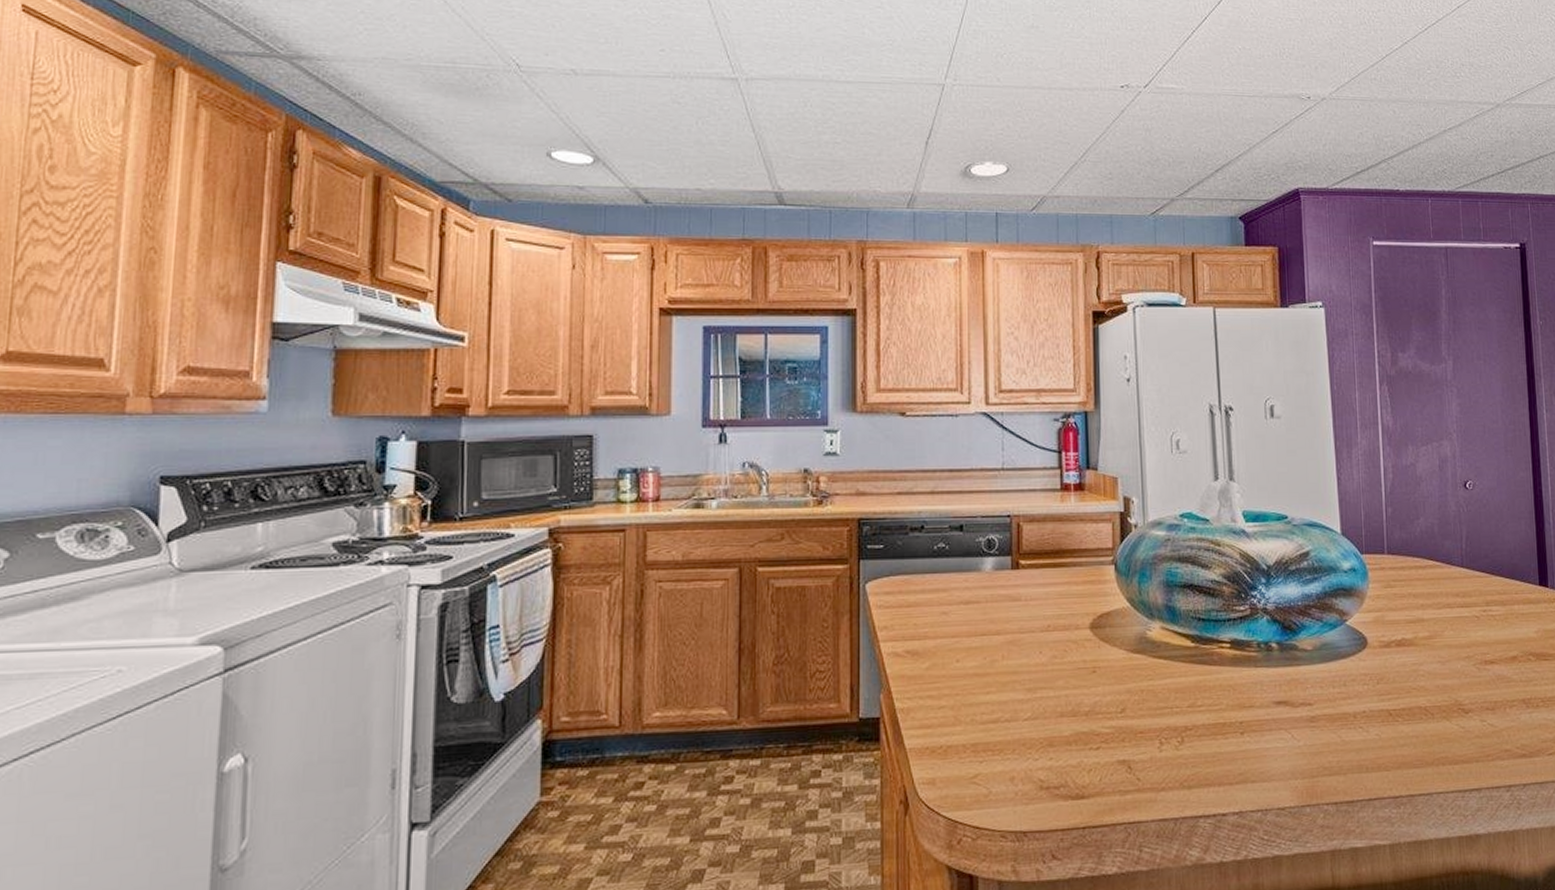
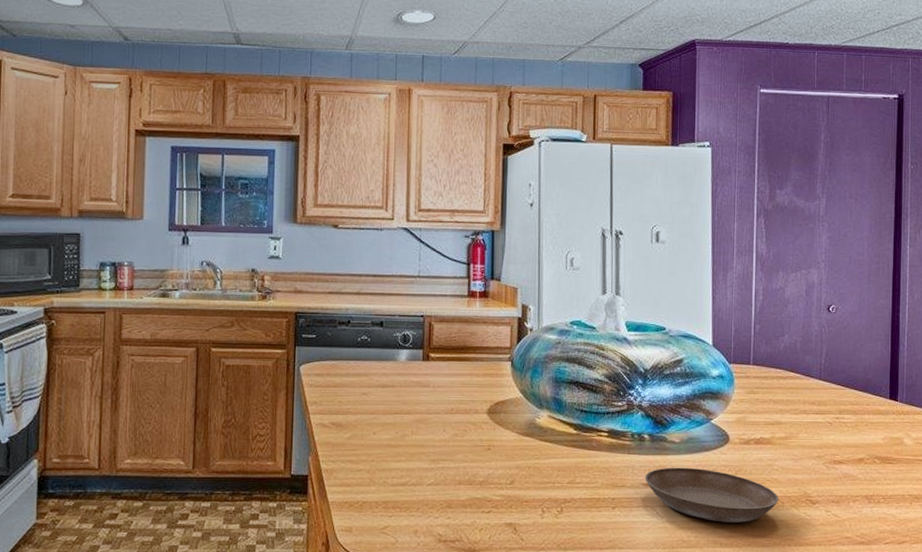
saucer: none [1275,679,1428,743] -> present [644,467,779,523]

